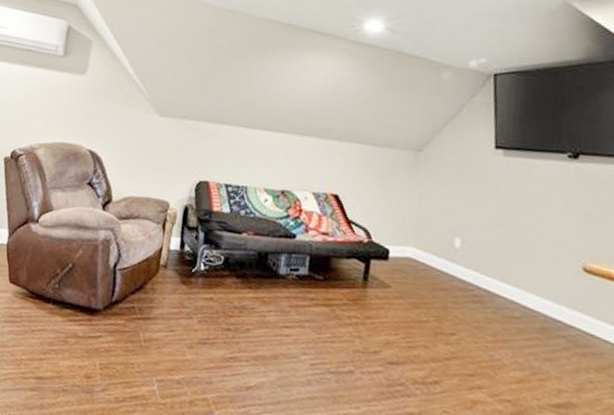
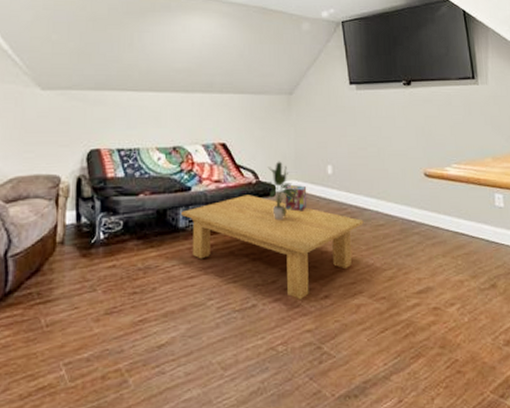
coffee table: none [283,253,494,378] -> present [181,195,364,300]
potted plant: none [375,223,417,289] -> present [262,161,300,221]
decorative box: none [398,251,427,284] -> present [285,184,307,212]

